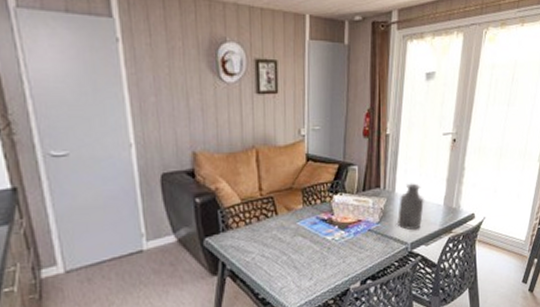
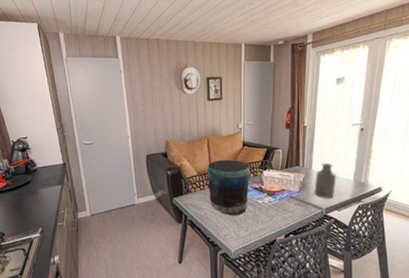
vase: none [255,179,316,260] -> present [207,159,250,216]

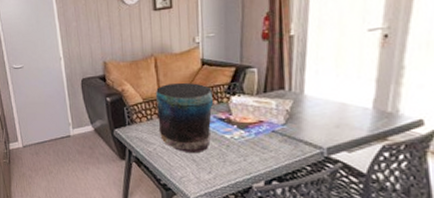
bottle: present [314,162,336,198] -> none [308,84,344,133]

